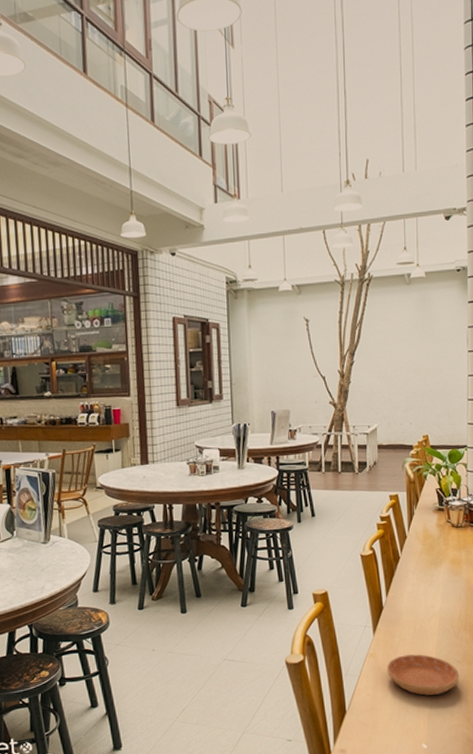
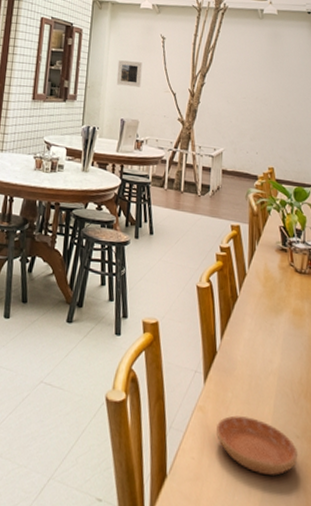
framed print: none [261,350,288,377] -> present [116,60,142,87]

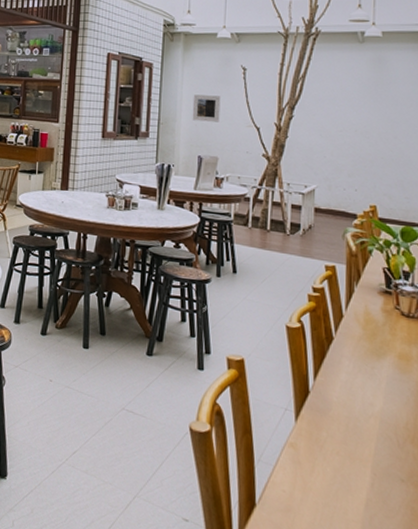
saucer: present [216,415,298,476] -> none [310,454,403,516]

